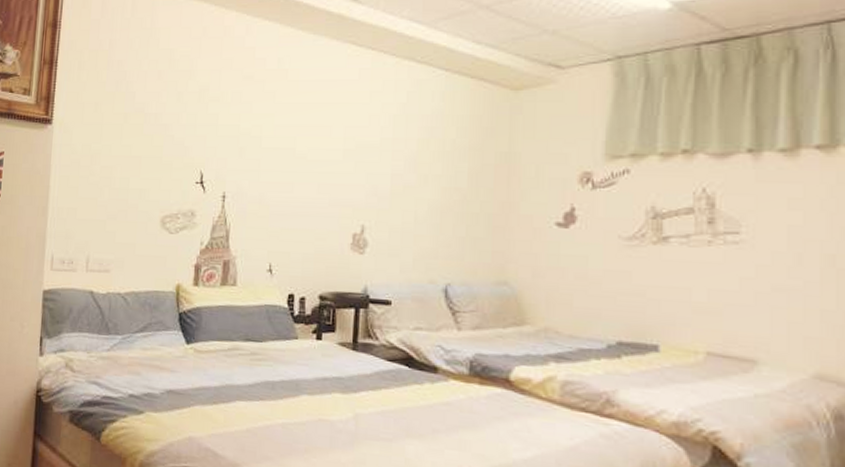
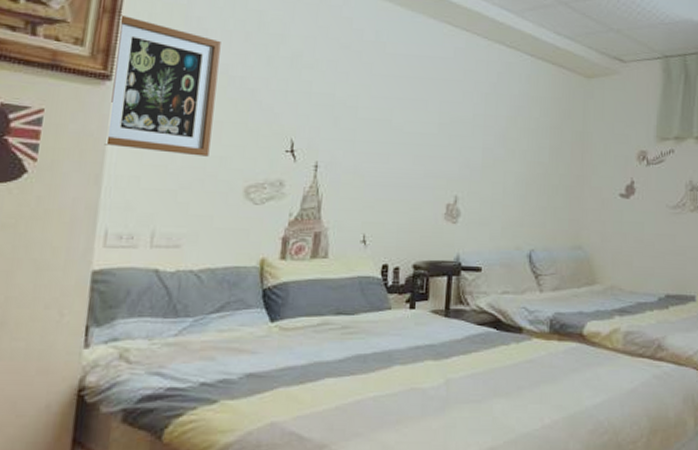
wall art: none [48,64,138,189] -> present [104,14,221,157]

